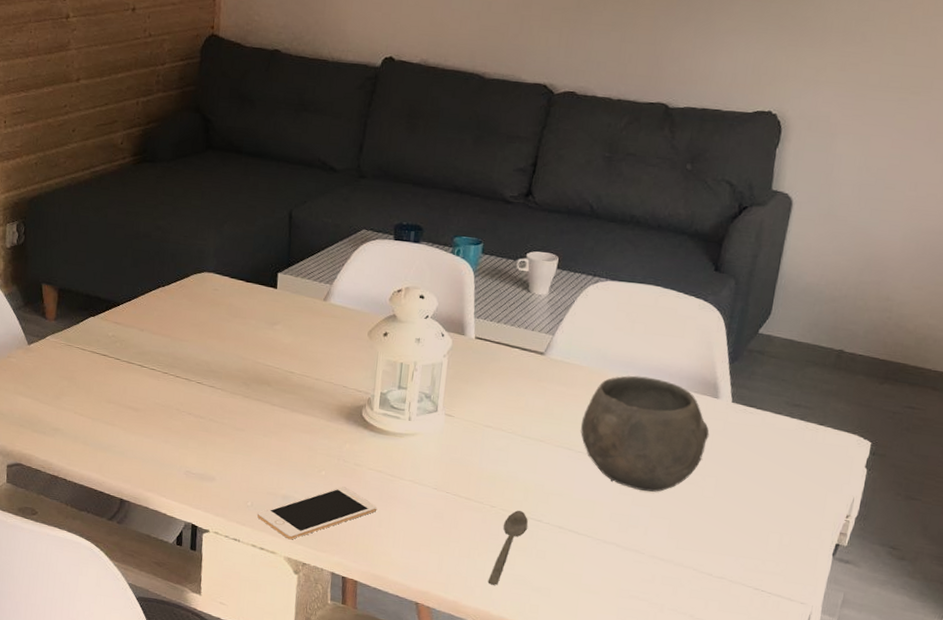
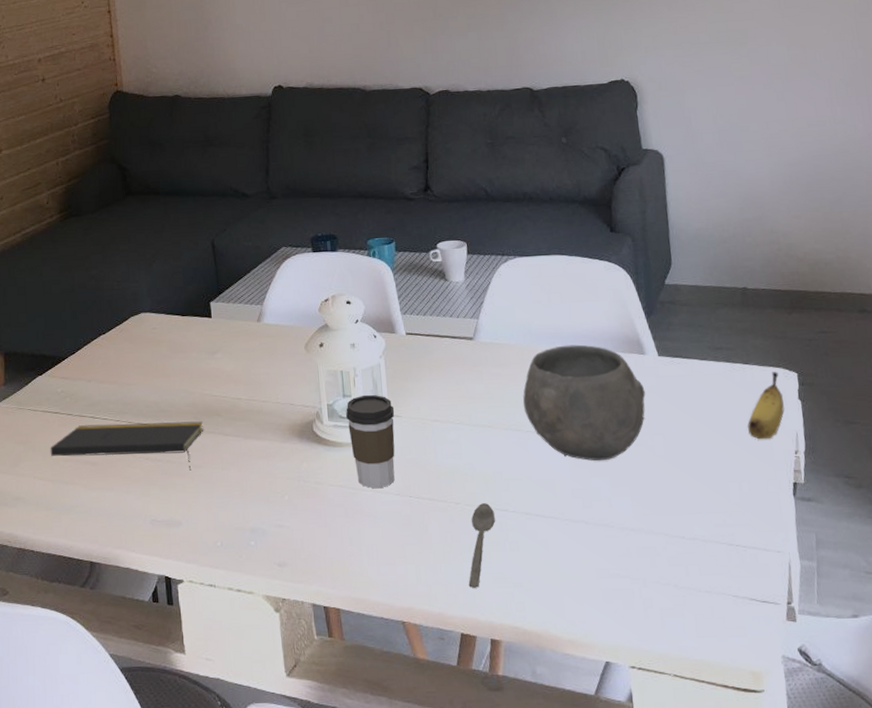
notepad: none [93,371,251,432] -> present [50,421,203,471]
cell phone: present [257,486,377,540] -> none [229,508,345,576]
coffee cup: none [397,389,448,480] -> present [346,394,395,488]
banana: none [804,437,852,500] -> present [747,372,784,440]

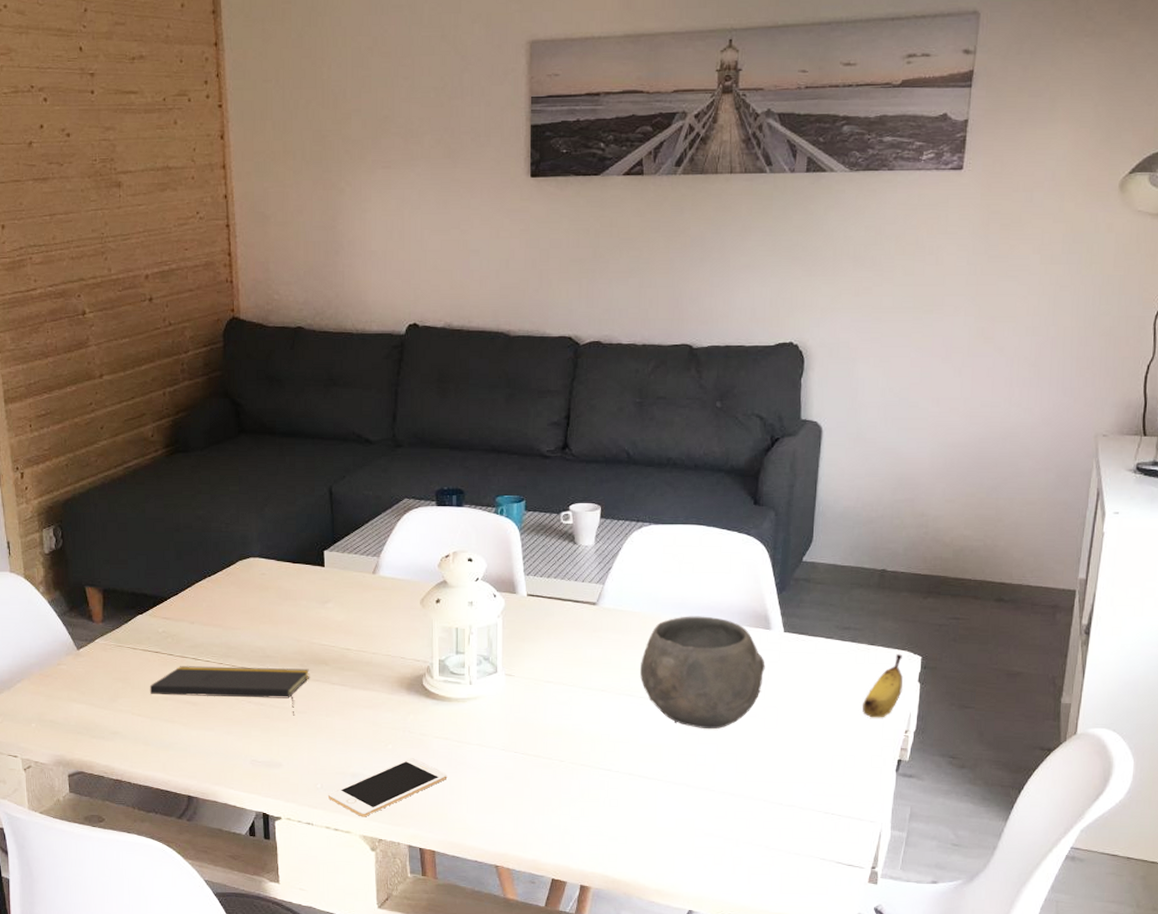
cell phone: none [229,508,345,576] -> present [328,758,447,817]
coffee cup: present [346,394,395,488] -> none [458,652,508,742]
spoon: present [468,503,495,588] -> none [564,762,598,839]

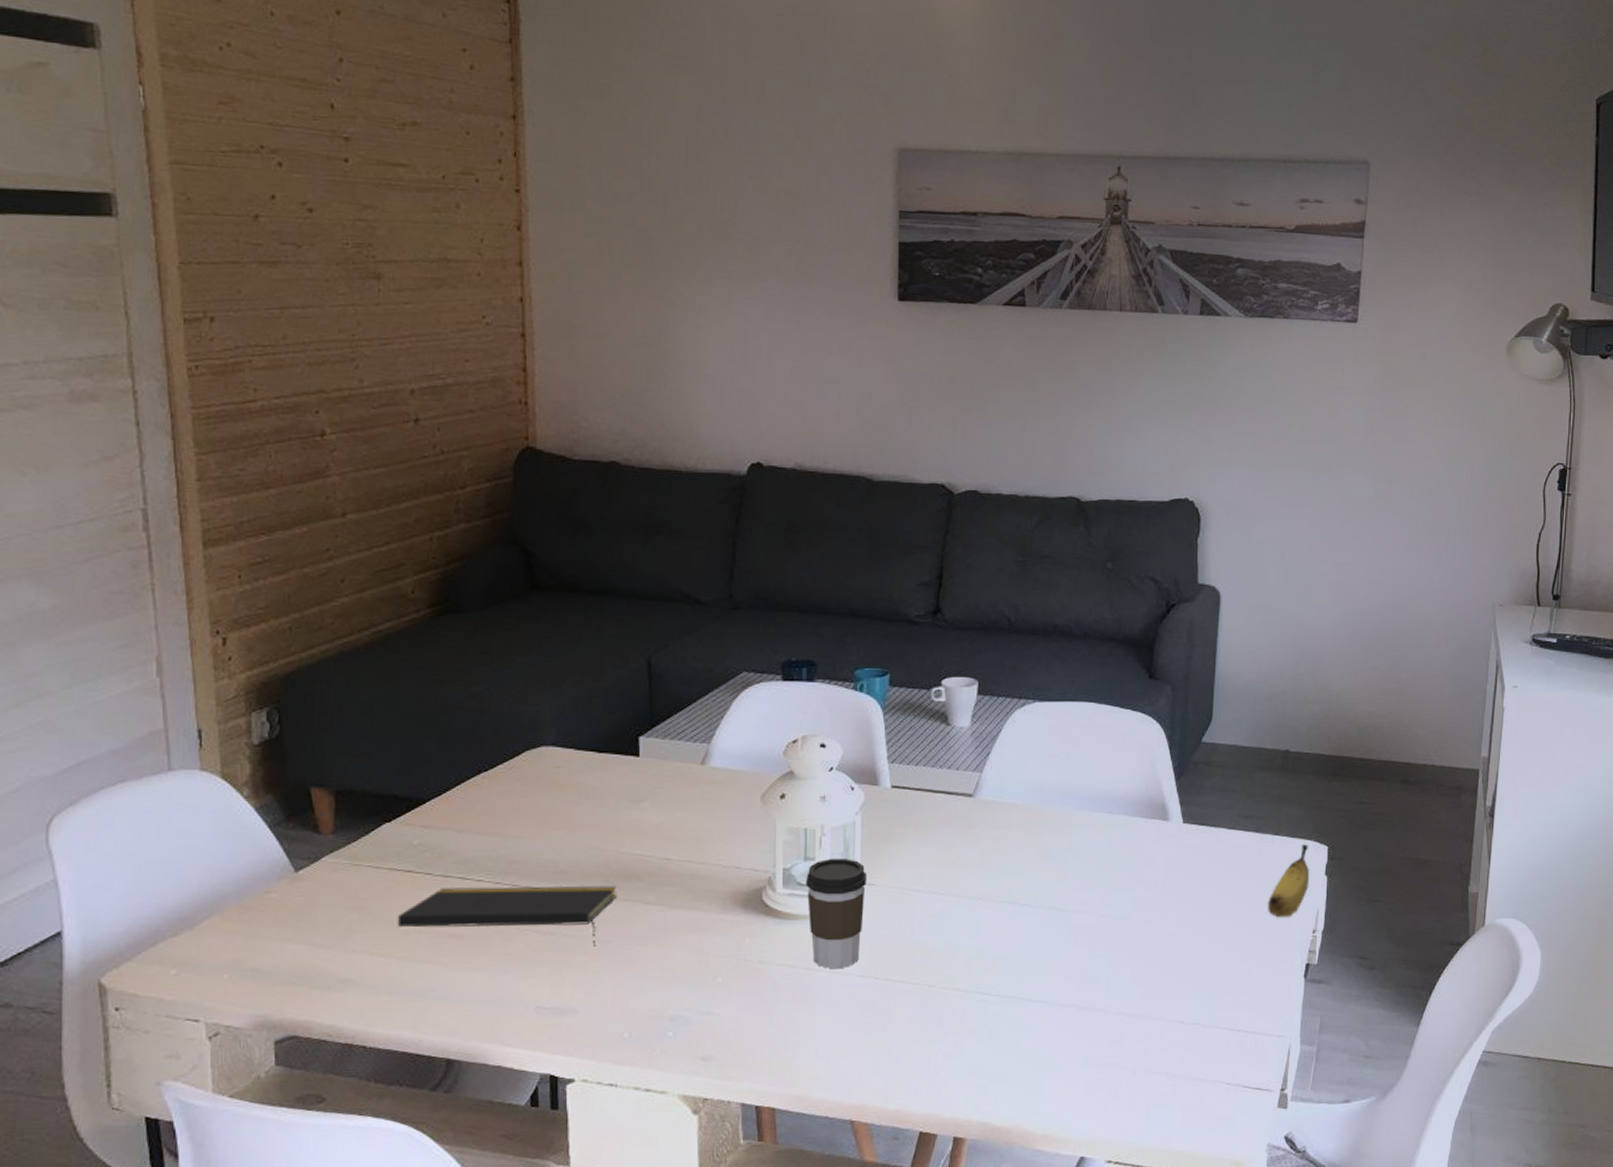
cell phone: present [328,758,447,817] -> none [638,992,791,1072]
coffee cup: none [458,652,508,742] -> present [806,858,868,968]
bowl: present [640,616,765,730] -> none [1024,807,1163,939]

